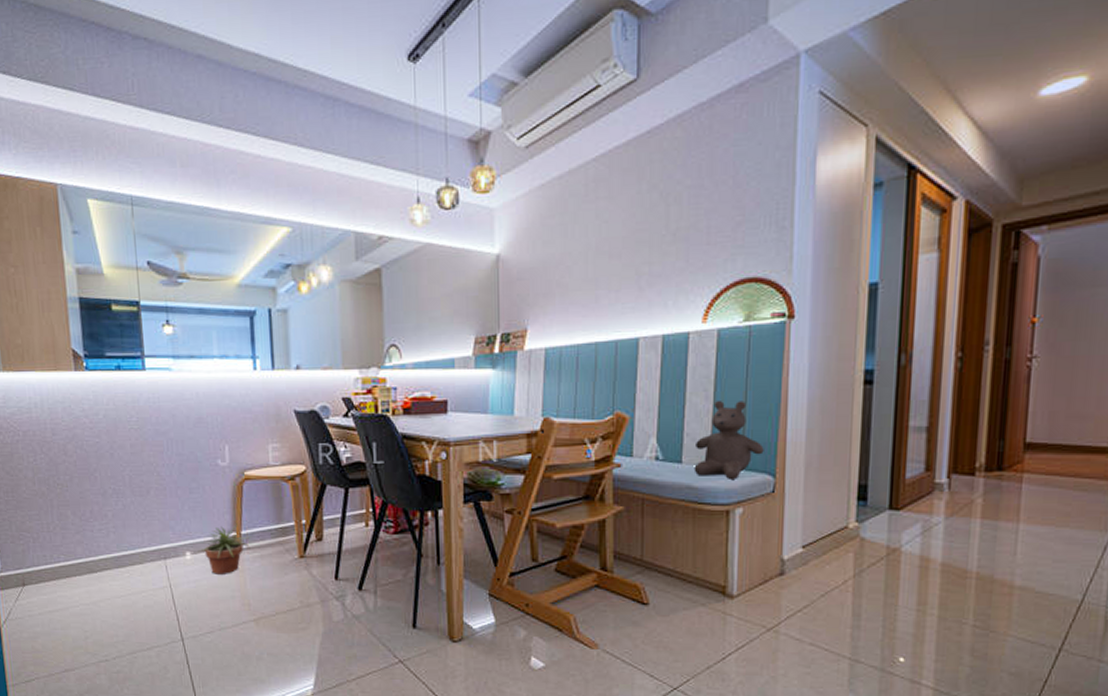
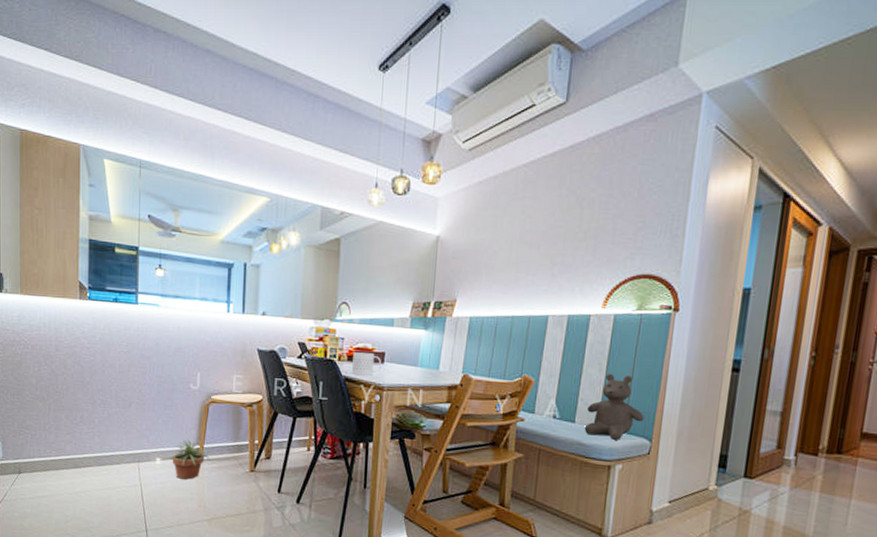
mug: none [409,403,444,431] -> present [352,352,381,376]

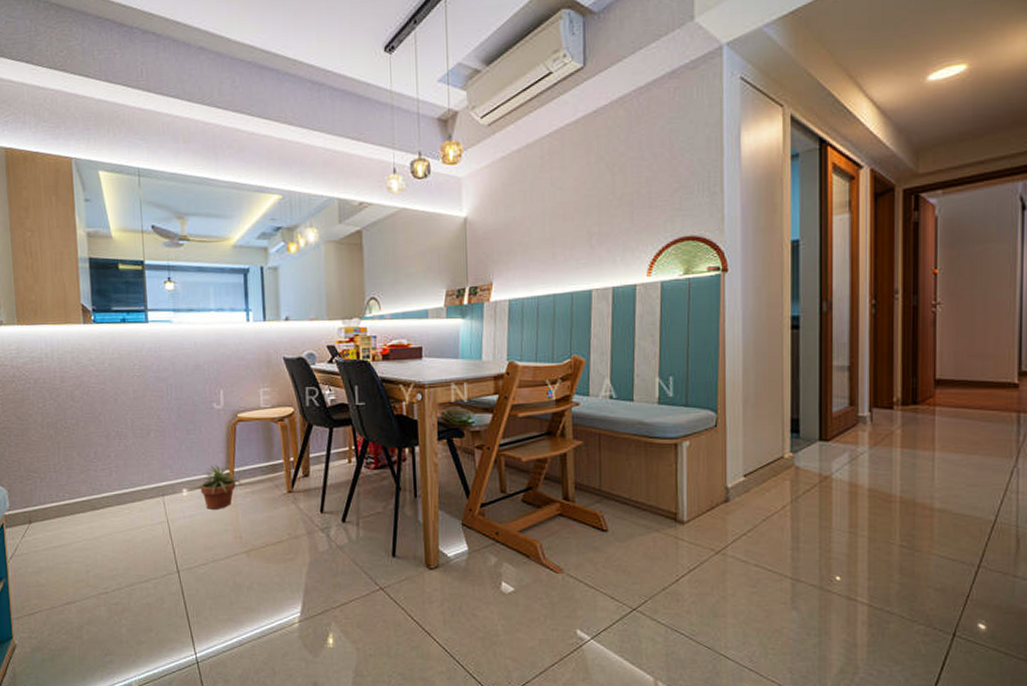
mug: present [352,352,381,376] -> none [388,349,419,375]
teddy bear: present [584,373,644,440] -> none [644,344,706,415]

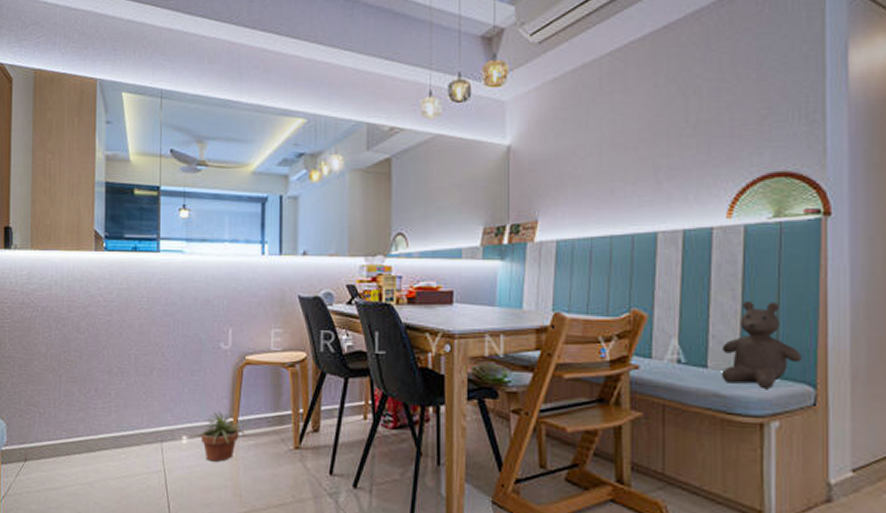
teddy bear: none [644,344,706,415] -> present [721,300,802,388]

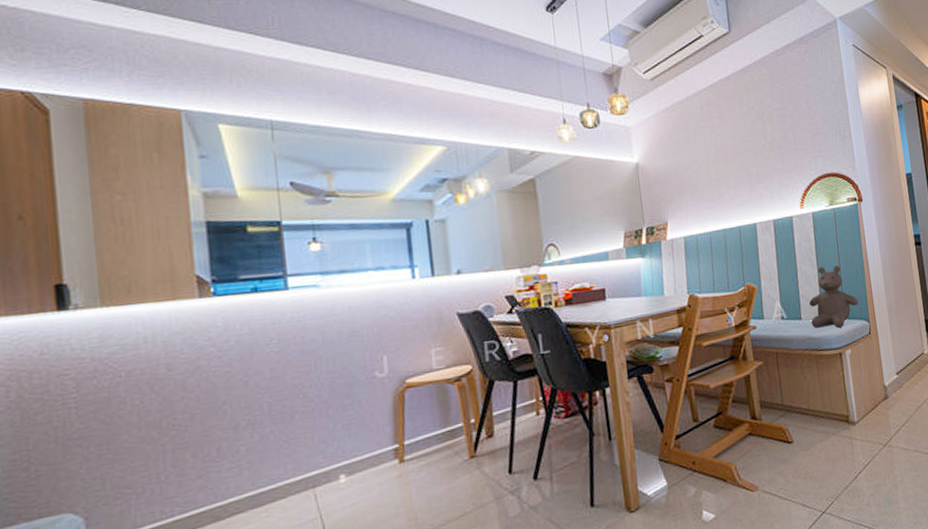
potted plant: present [191,409,250,462] -> none [350,434,419,494]

